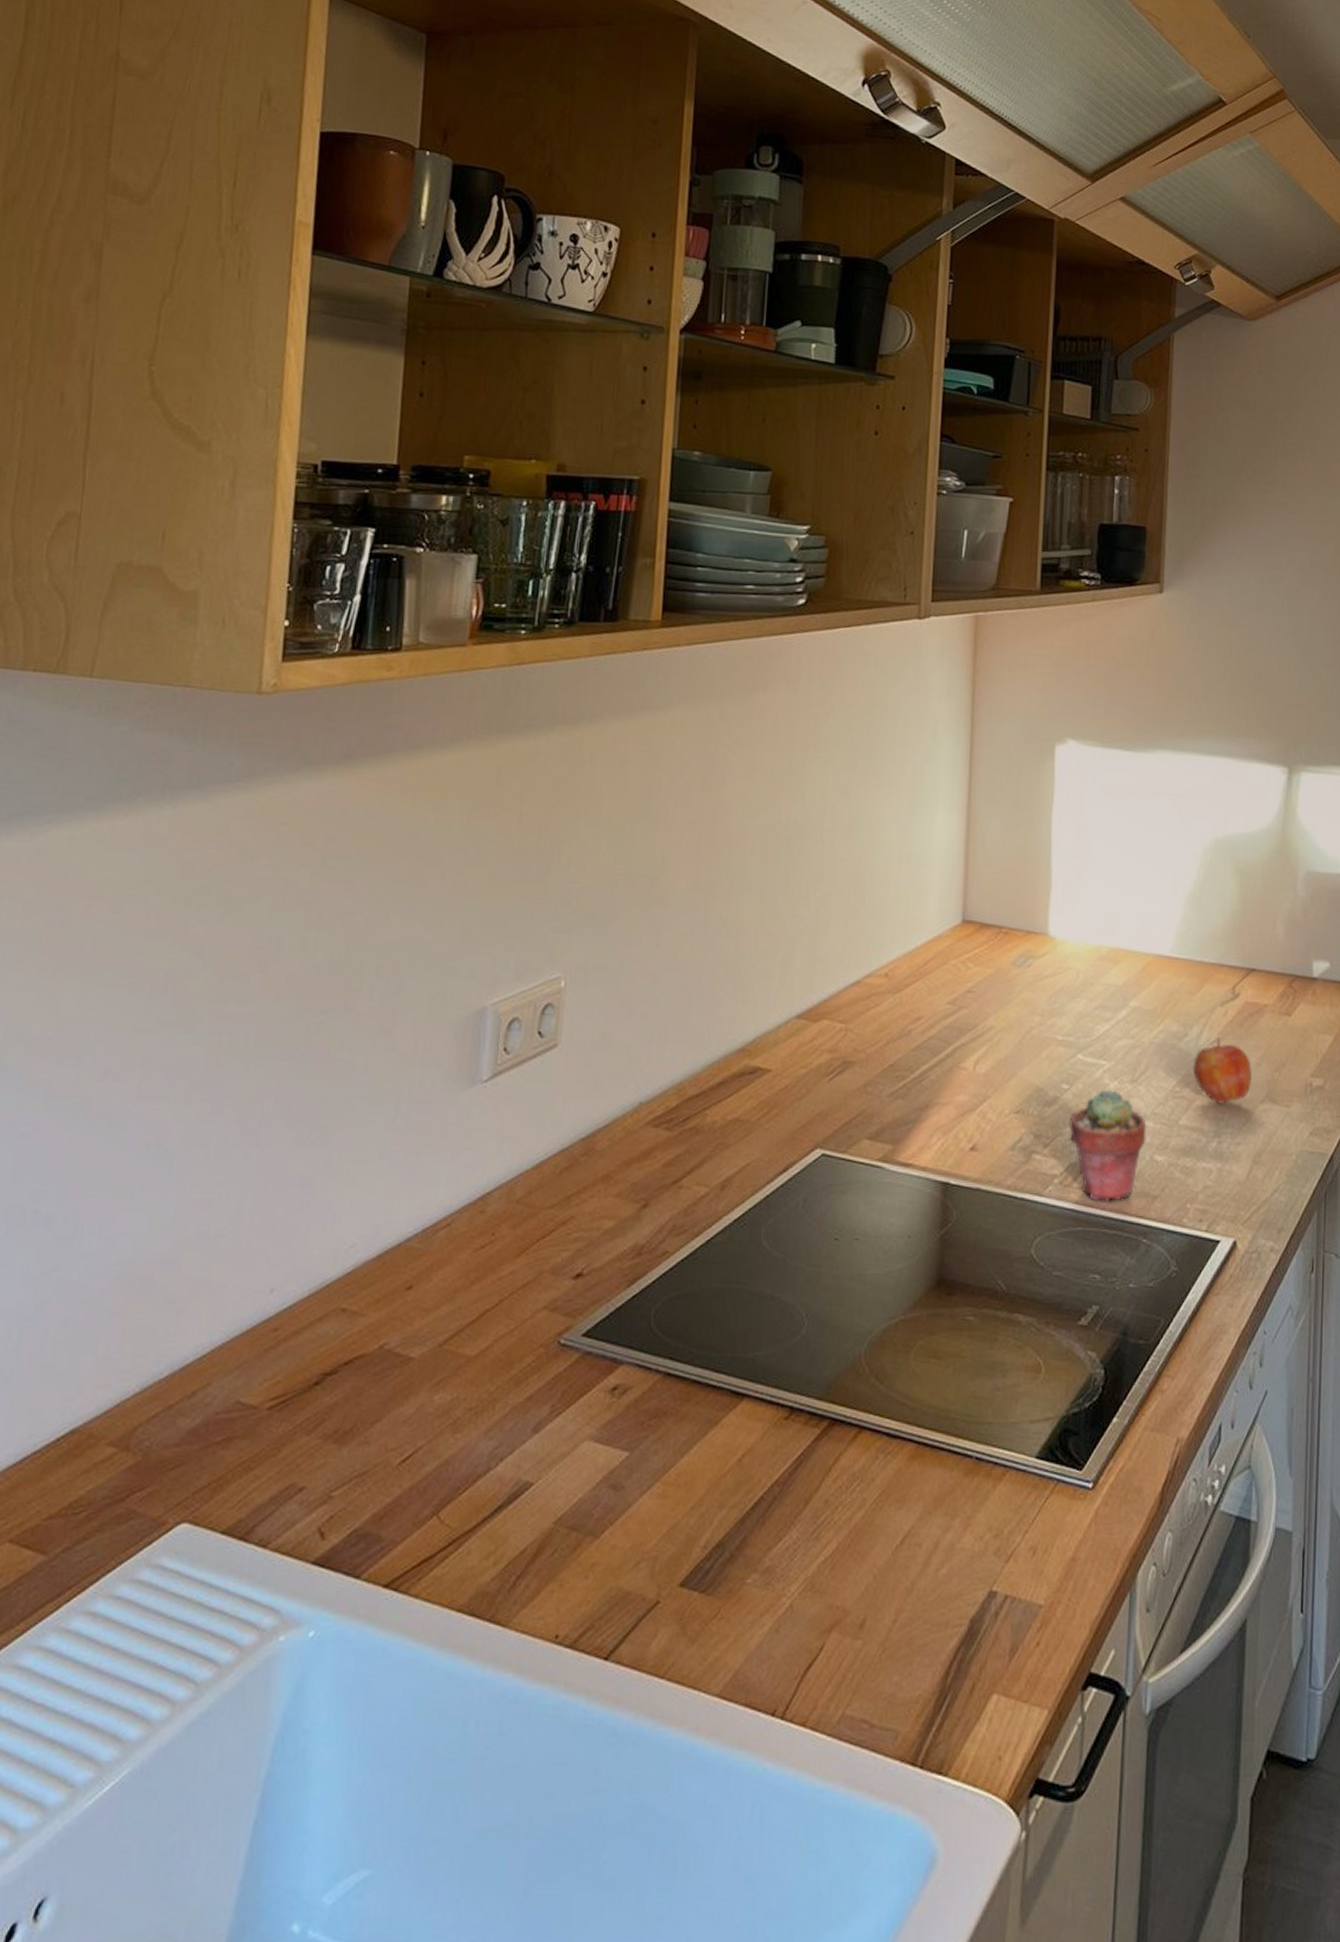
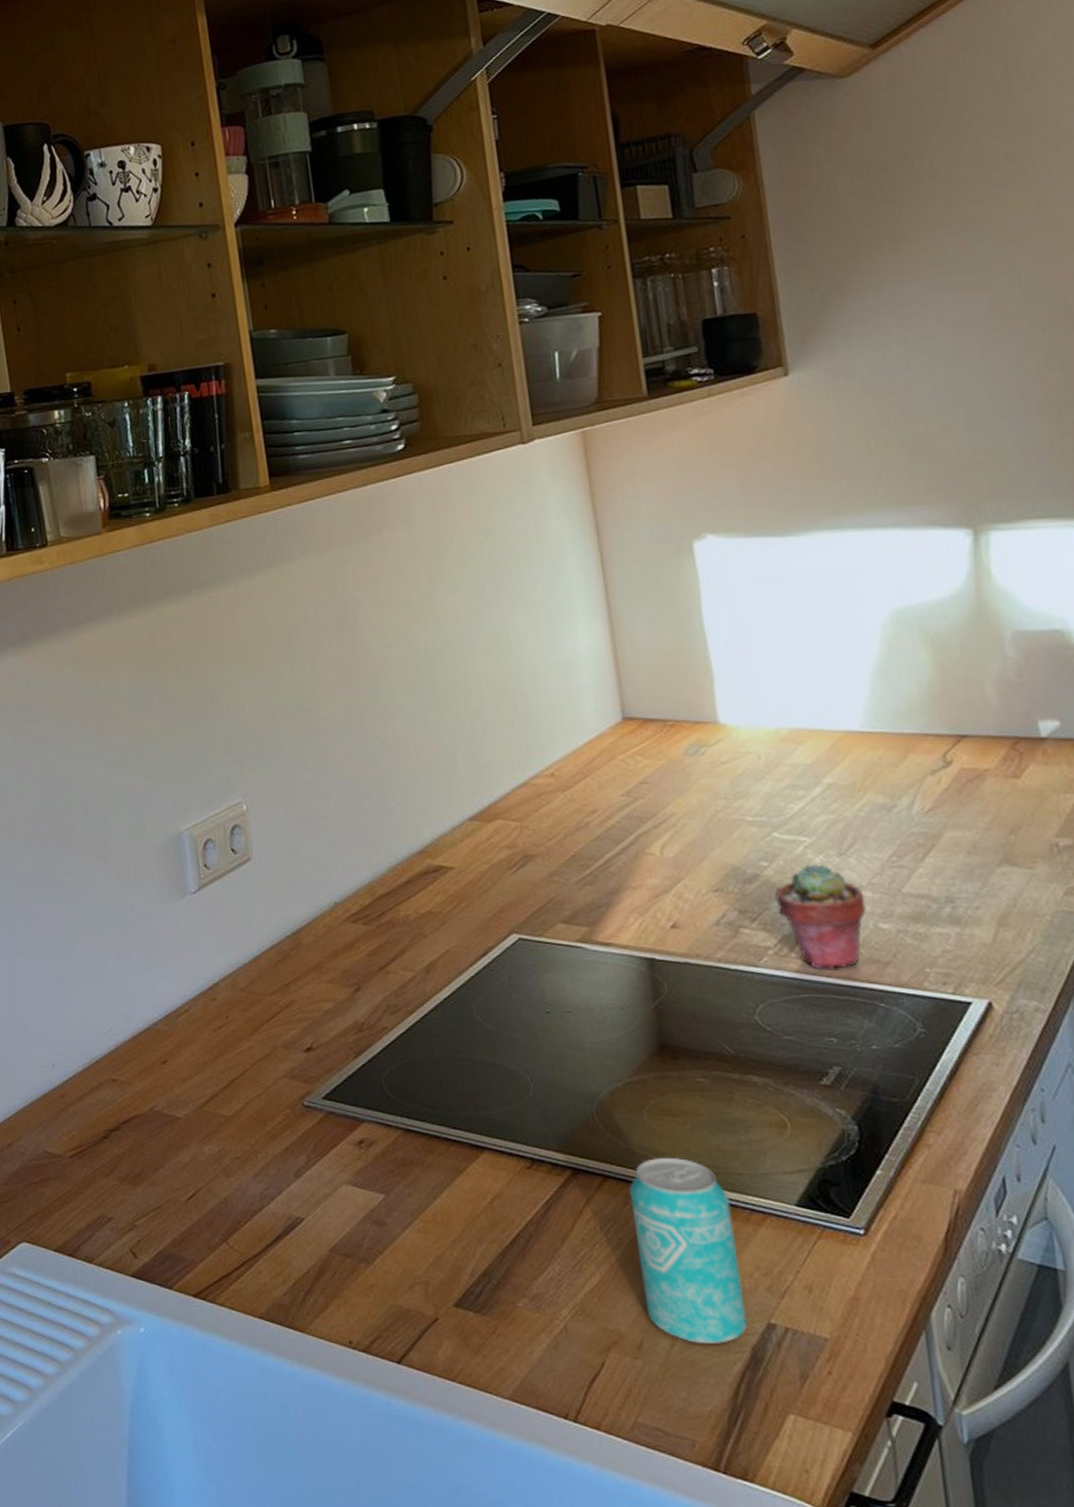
beverage can: none [876,1404,976,1619] -> present [629,1157,748,1345]
apple: present [1193,1038,1253,1104] -> none [908,806,984,870]

